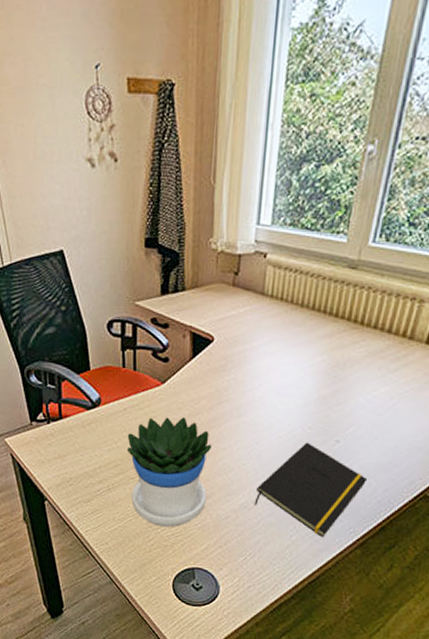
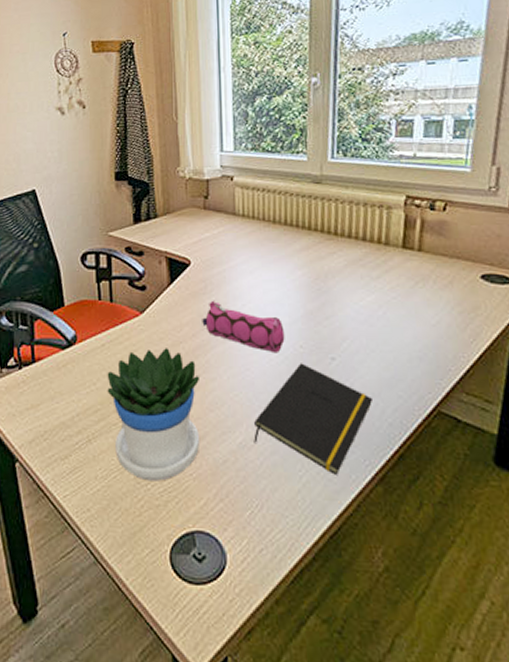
pencil case: none [219,377,296,432] -> present [202,300,285,354]

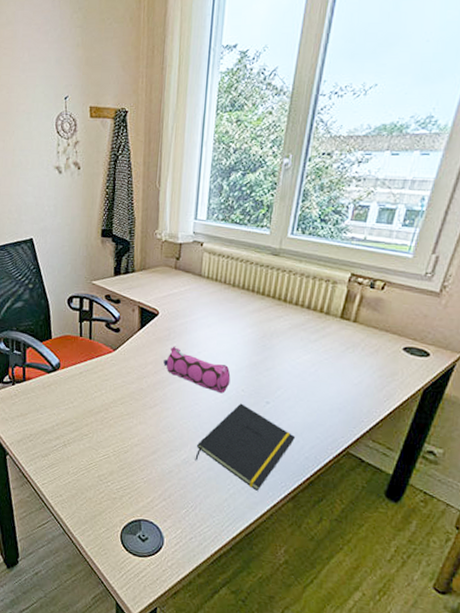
flowerpot: present [107,348,201,481] -> none [81,380,156,481]

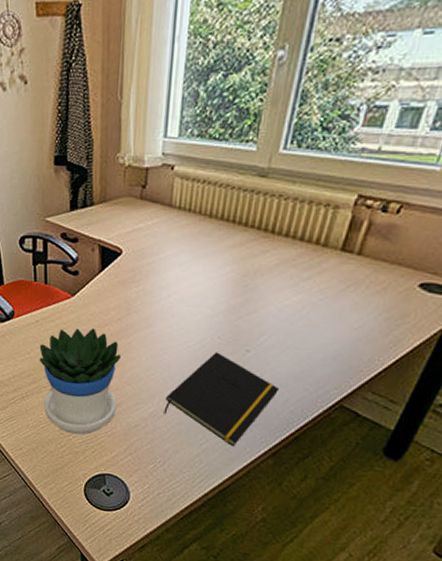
flowerpot: none [81,380,156,481] -> present [39,328,121,435]
pencil case: present [163,346,231,394] -> none [128,289,205,342]

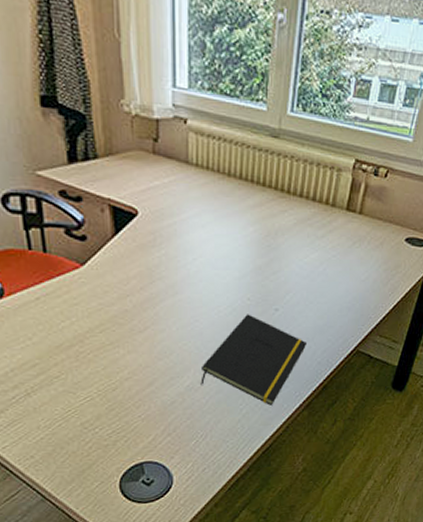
flowerpot: present [39,328,121,435] -> none [44,301,149,426]

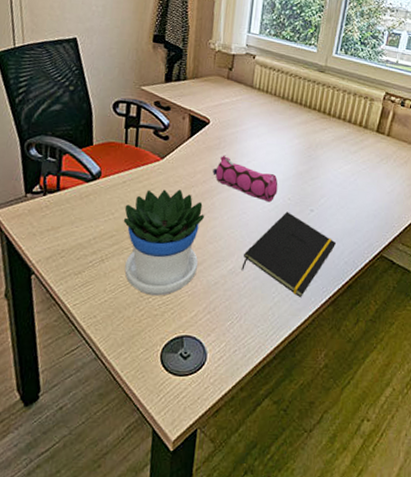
flowerpot: none [44,301,149,426] -> present [123,189,204,296]
pencil case: none [151,253,234,306] -> present [213,155,278,203]

